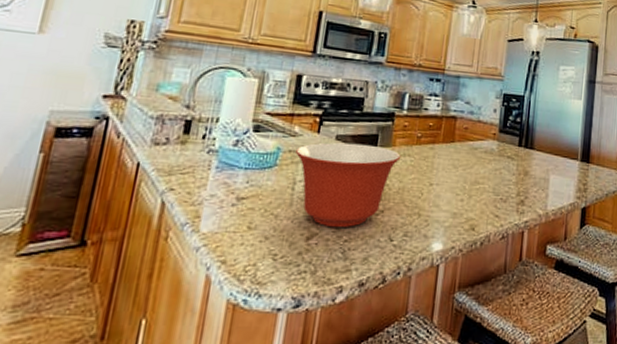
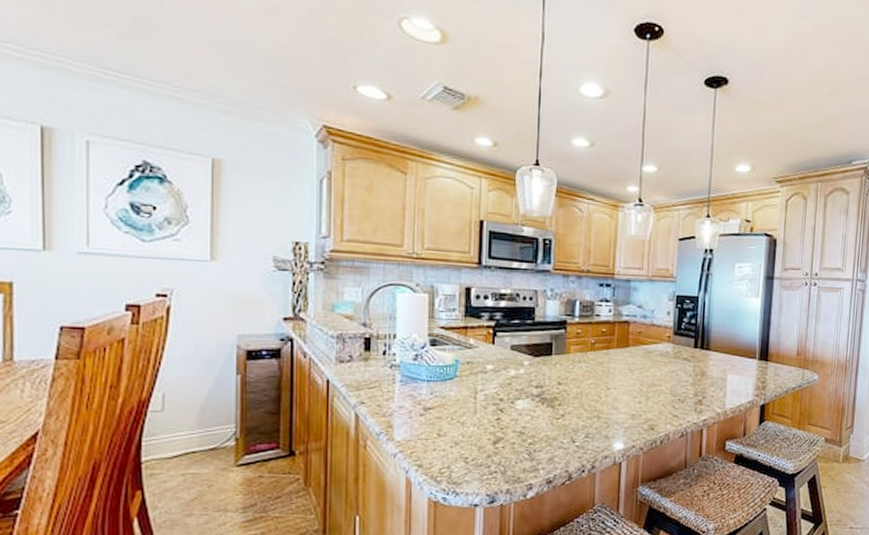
mixing bowl: present [294,142,401,228] -> none [472,352,577,432]

